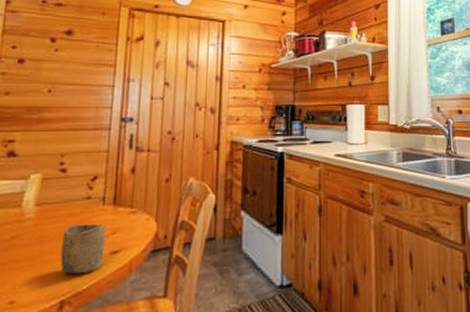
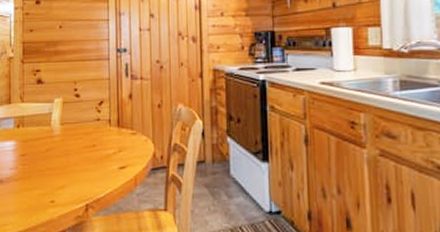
cup: present [60,223,107,274] -> none [82,142,115,183]

